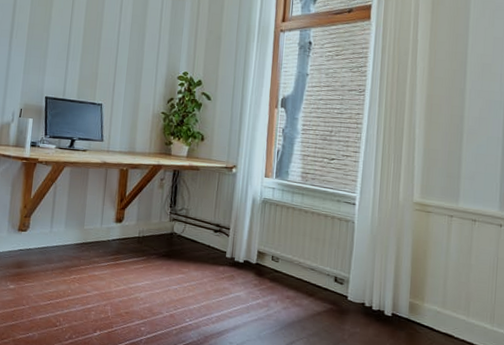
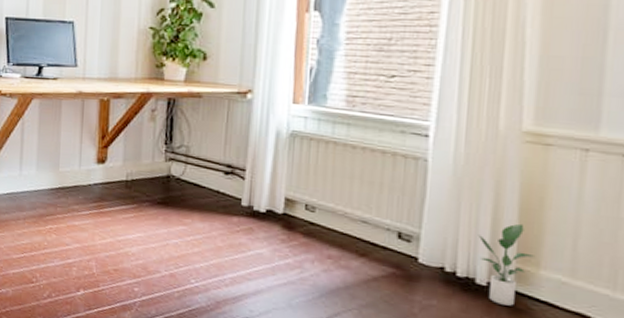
potted plant: none [386,269,420,331] -> present [477,223,534,306]

